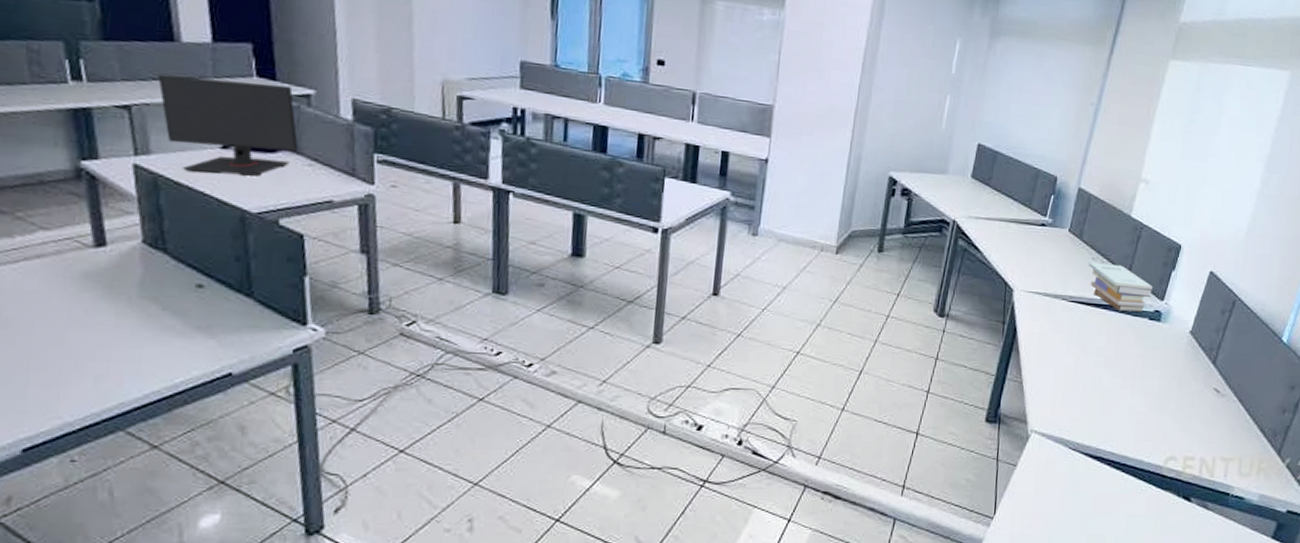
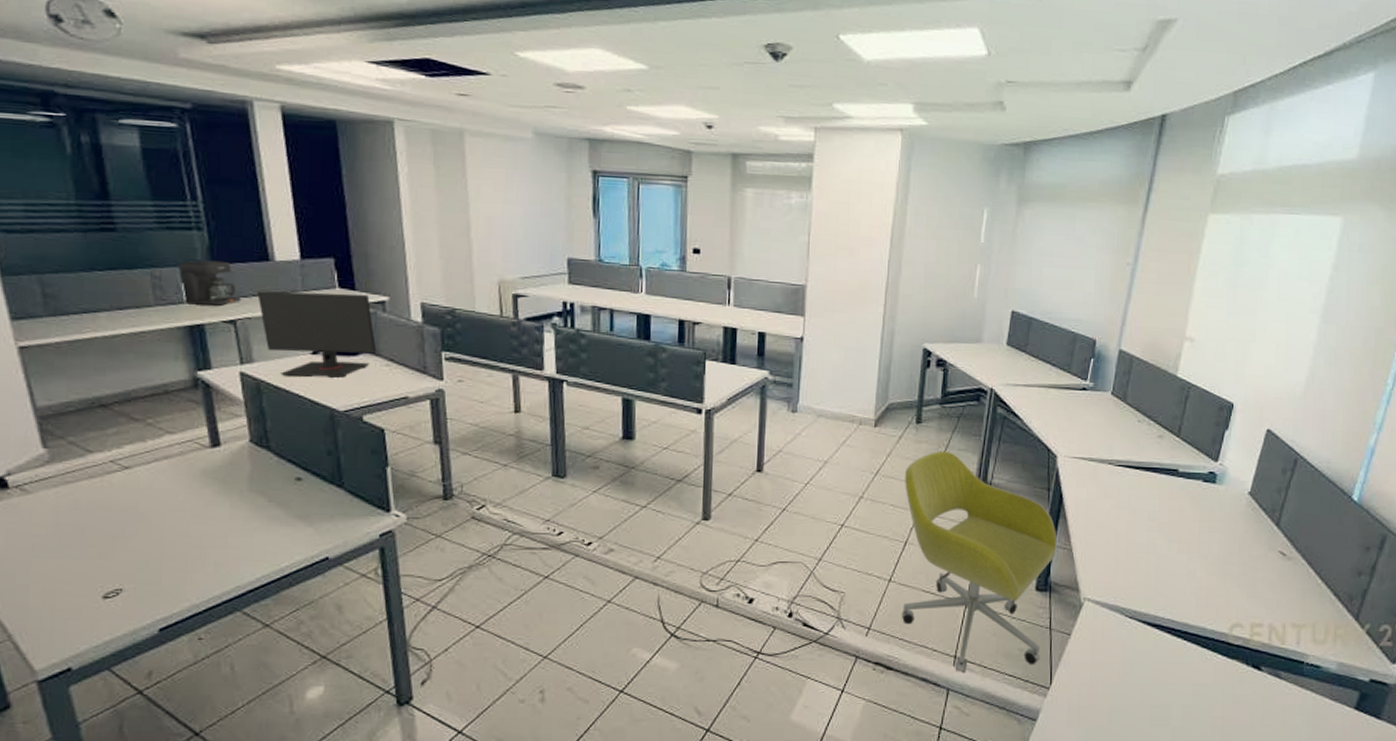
coffee maker: none [62,34,138,89] -> present [178,259,241,306]
office chair: none [852,280,1009,502] -> present [901,450,1057,672]
books: present [1087,262,1153,312] -> none [1133,425,1205,475]

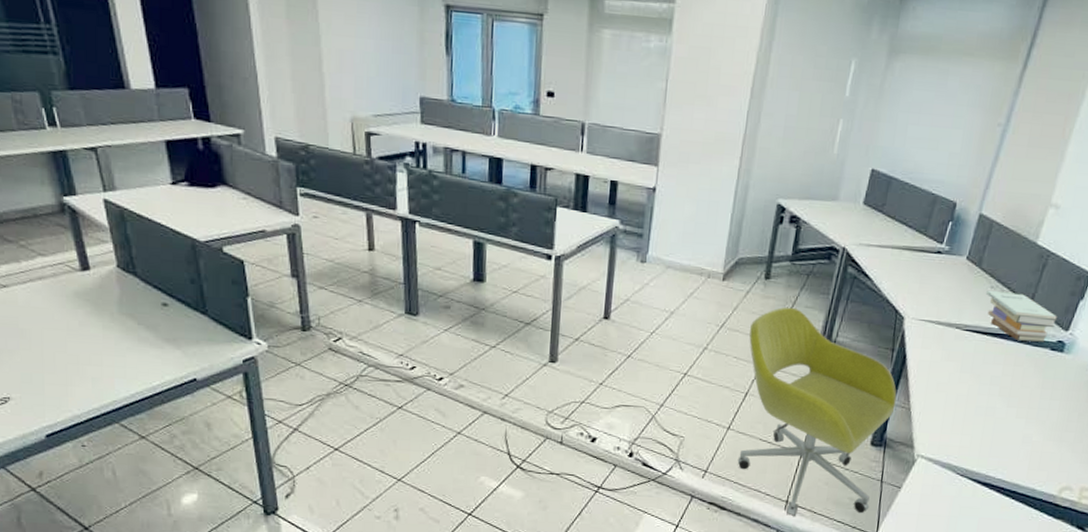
coffee maker: present [178,259,241,306] -> none [37,85,100,133]
computer monitor: present [257,291,377,378] -> none [115,119,234,209]
books: none [1133,425,1205,475] -> present [985,291,1057,342]

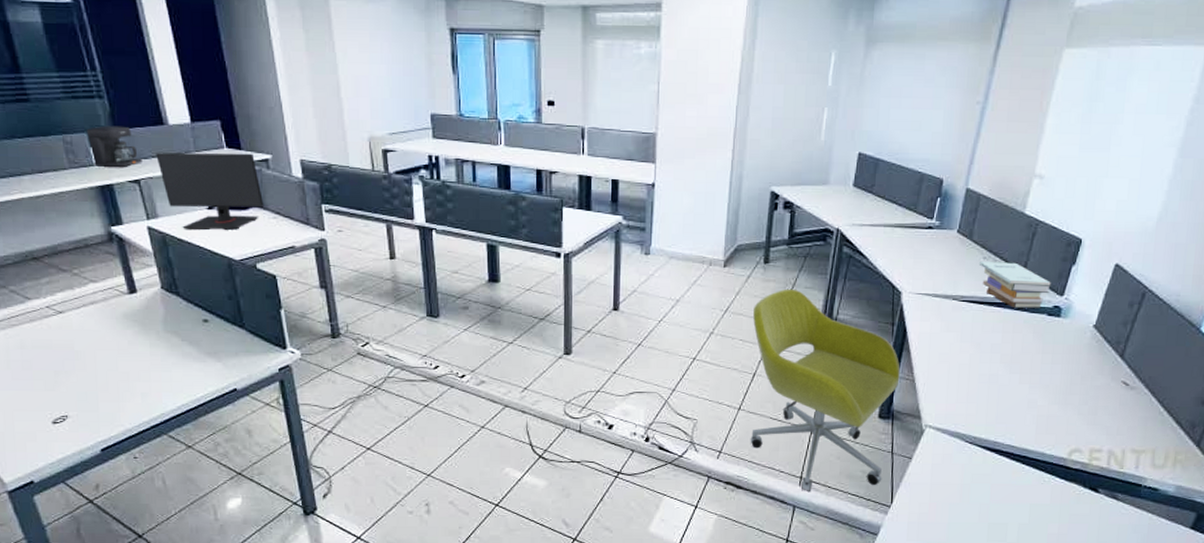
coffee maker: none [37,85,100,133] -> present [86,125,143,167]
computer monitor: none [115,119,234,209] -> present [156,152,264,230]

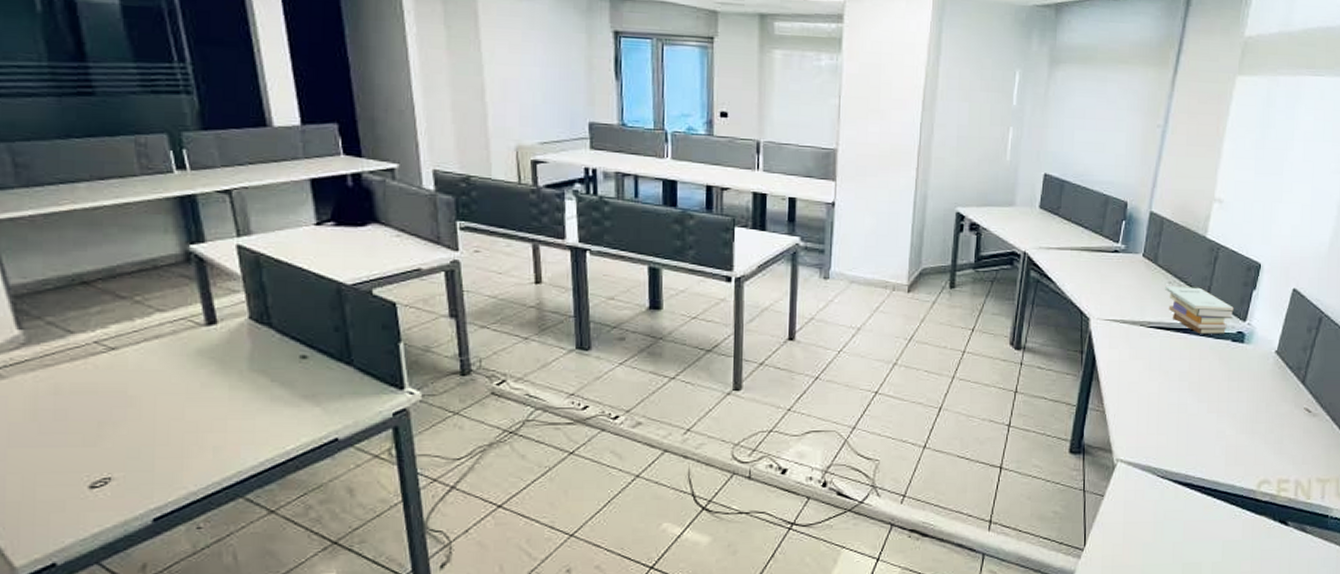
coffee maker: present [86,125,143,167] -> none [166,125,236,175]
computer monitor: present [156,152,264,230] -> none [254,158,386,250]
office chair: present [750,288,900,491] -> none [936,315,1090,537]

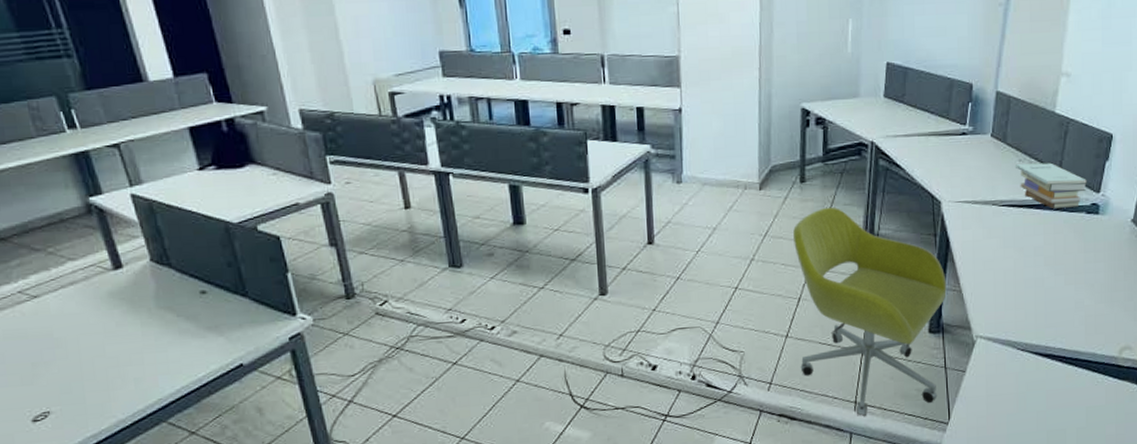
office chair: none [936,315,1090,537] -> present [793,207,947,416]

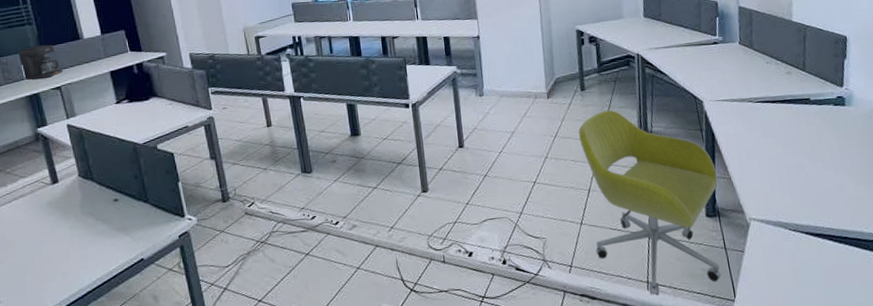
coffee maker: none [54,86,121,132] -> present [18,44,63,80]
books: present [1014,162,1087,210] -> none [763,63,830,104]

